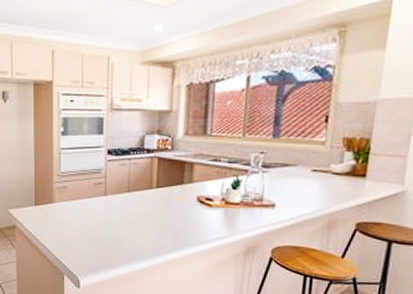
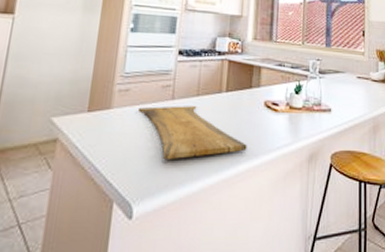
cutting board: none [75,200,179,246] -> present [137,105,247,160]

